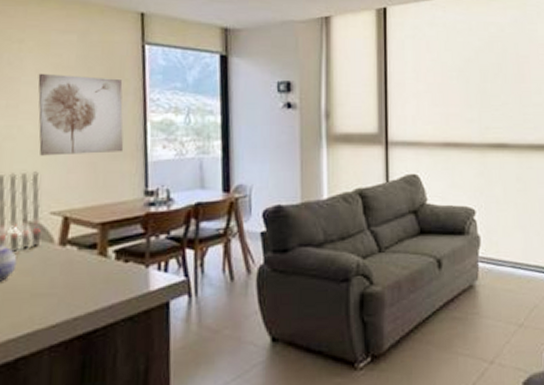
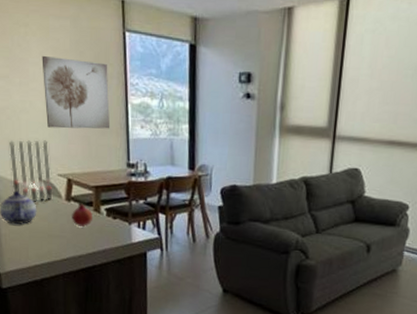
fruit: none [66,246,96,279] -> present [72,203,92,228]

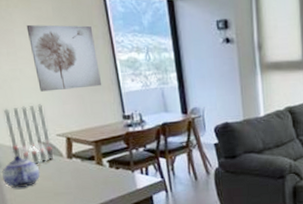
fruit: present [72,203,92,228] -> none [75,159,96,182]

